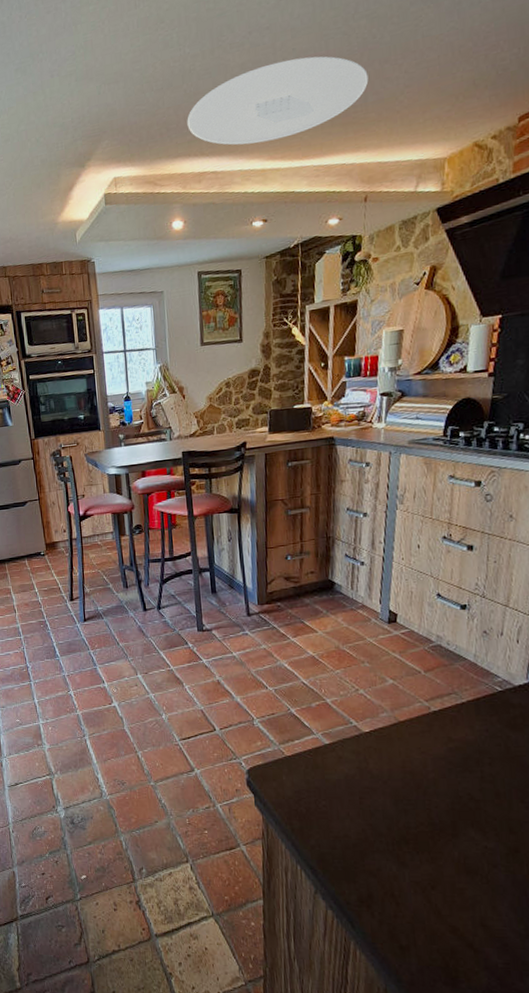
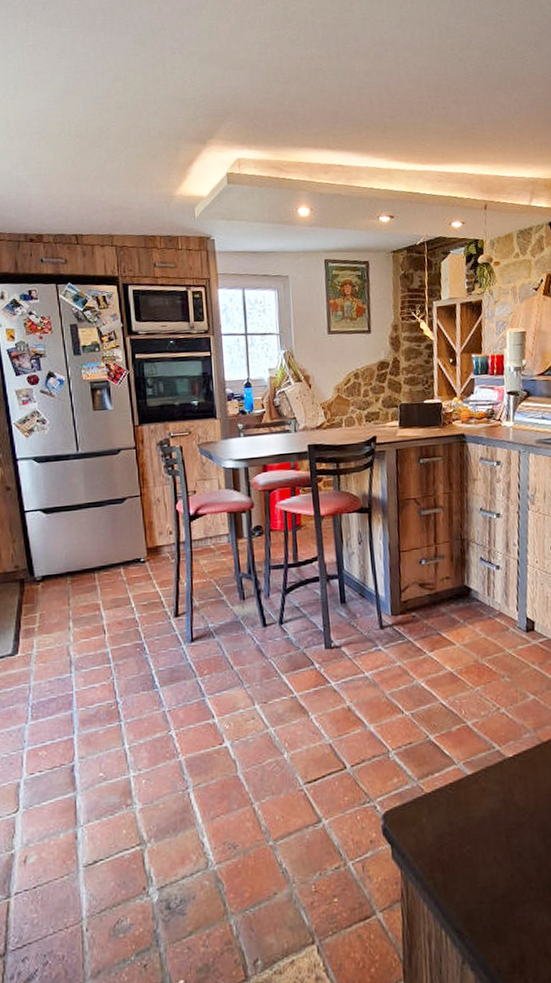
ceiling light: present [187,56,369,145] -> none [313,74,484,145]

